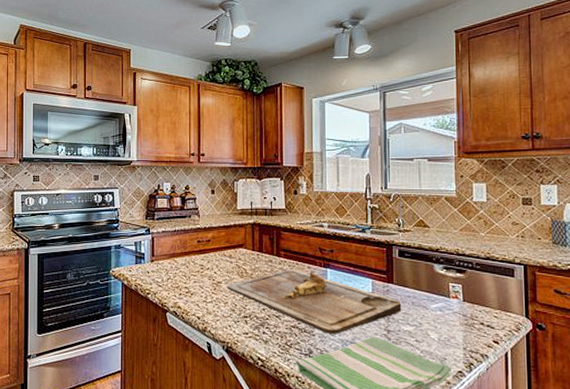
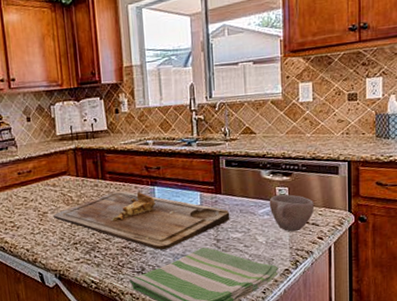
cup: none [442,291,490,332] -> present [269,194,315,232]

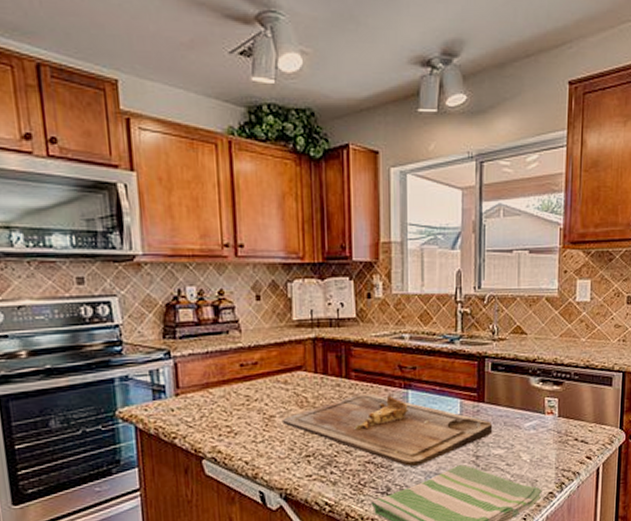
cup: present [269,194,315,232] -> none [536,405,585,450]

